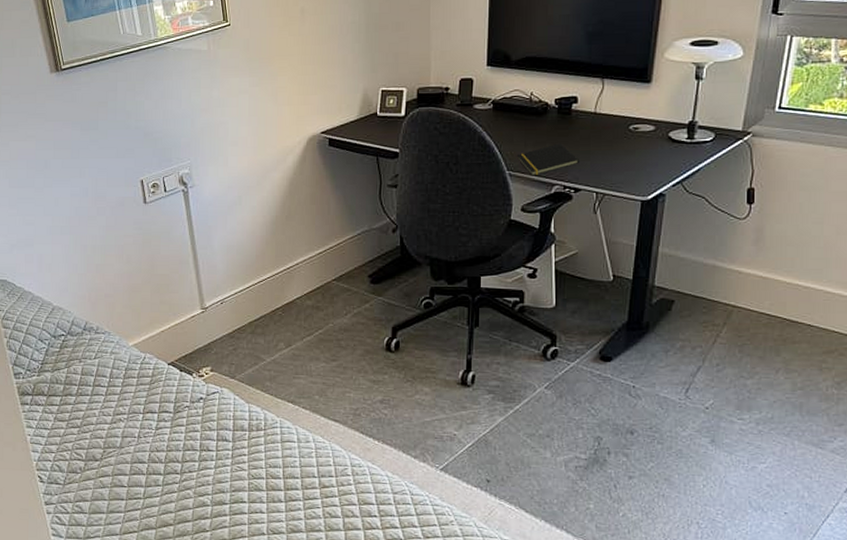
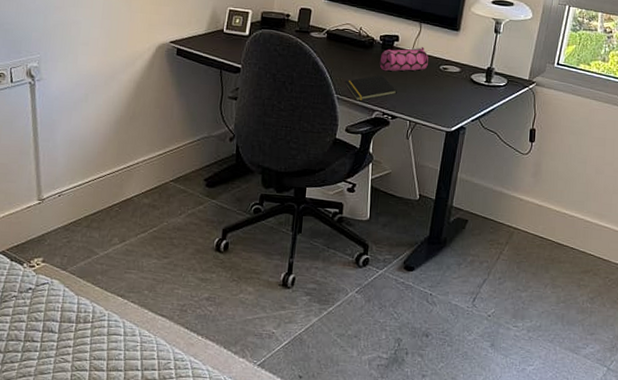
pencil case: none [556,106,615,139] -> present [379,47,428,72]

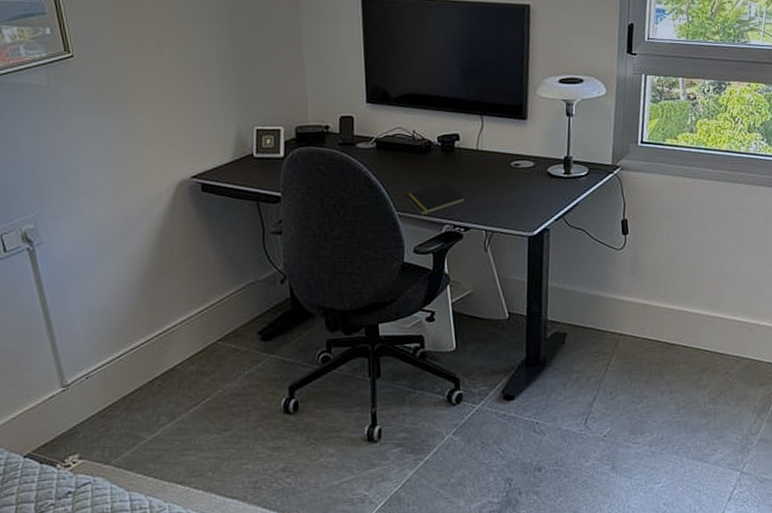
pencil case: present [379,47,428,72] -> none [441,143,497,177]

